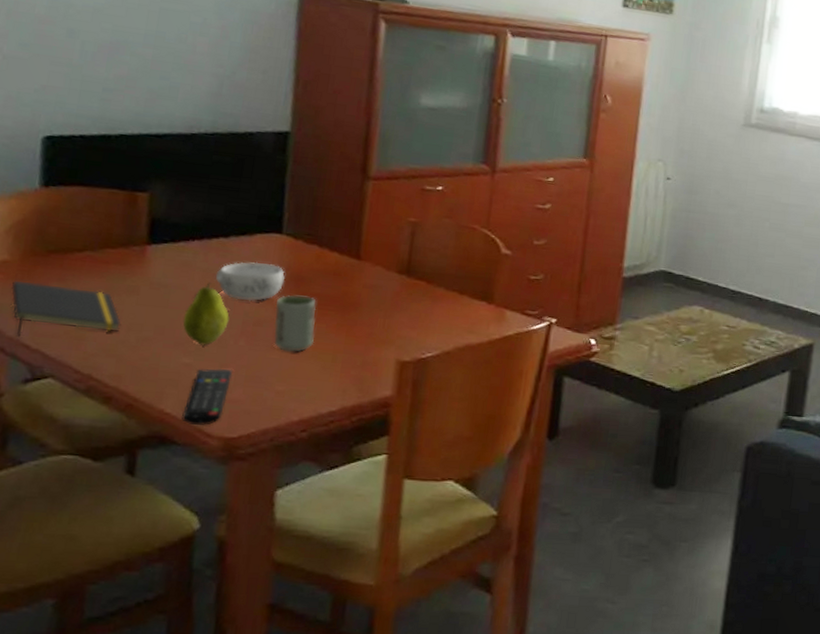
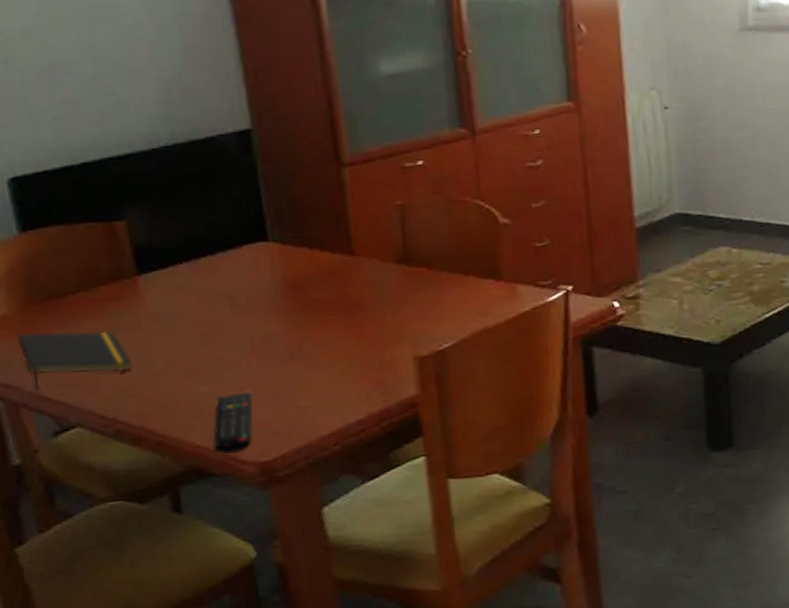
fruit: present [182,282,229,346] -> none [190,305,236,371]
decorative bowl: present [215,262,285,301] -> none [212,275,282,318]
cup: present [274,295,316,352] -> none [279,303,327,365]

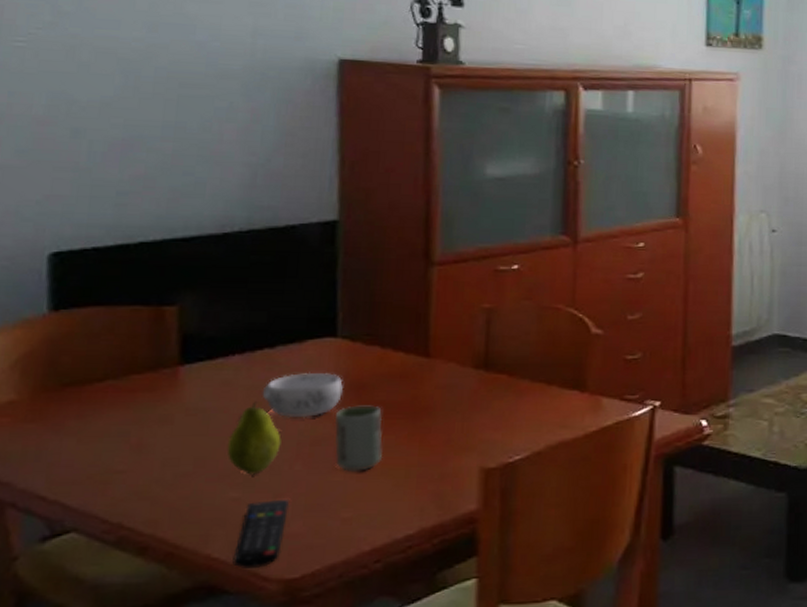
notepad: present [16,331,133,391] -> none [20,422,155,488]
fruit: none [190,305,236,371] -> present [227,402,281,475]
decorative bowl: none [212,275,282,318] -> present [262,372,343,418]
cup: none [279,303,327,365] -> present [334,405,383,472]

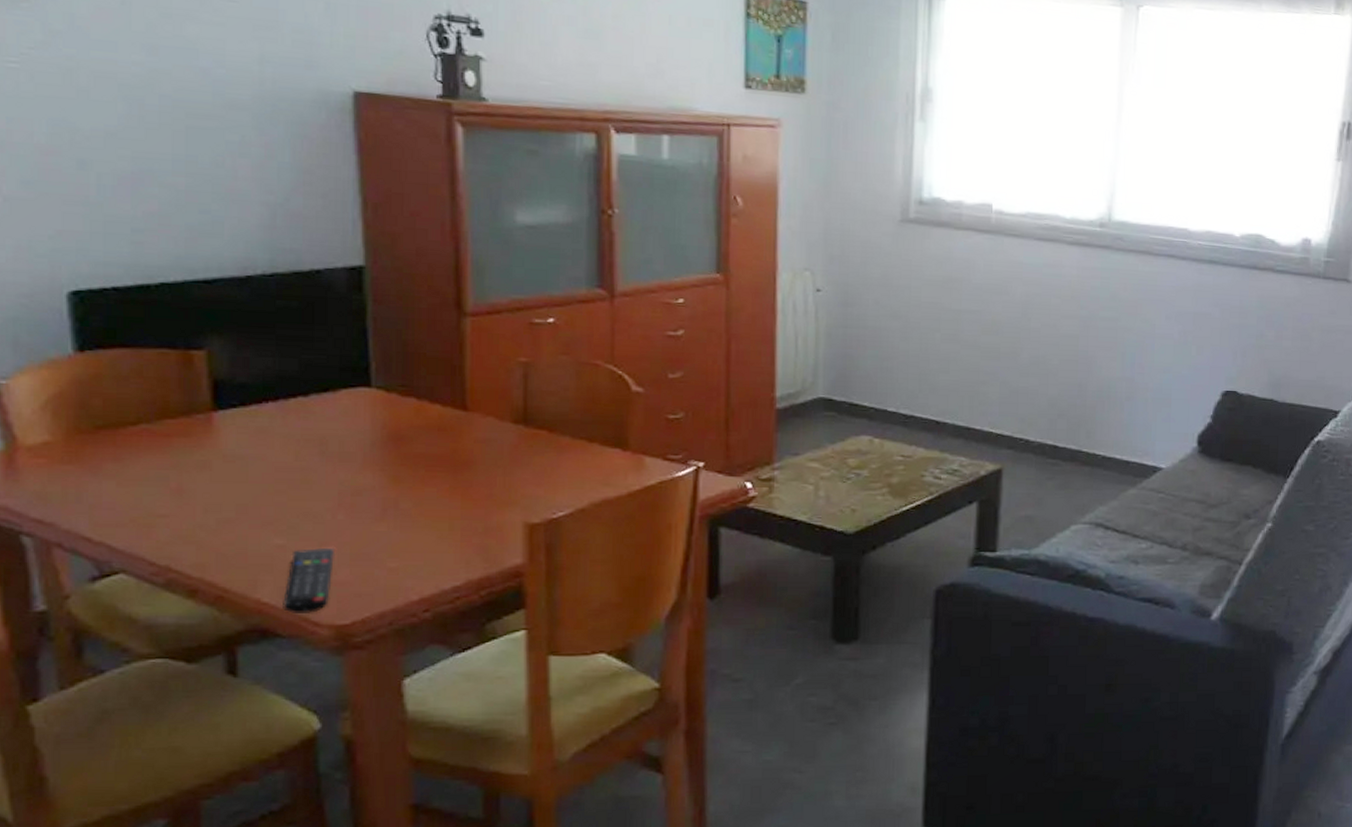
fruit: present [227,402,281,475] -> none [268,450,322,523]
decorative bowl: present [262,372,343,418] -> none [299,422,381,468]
cup: present [334,405,383,472] -> none [374,457,426,523]

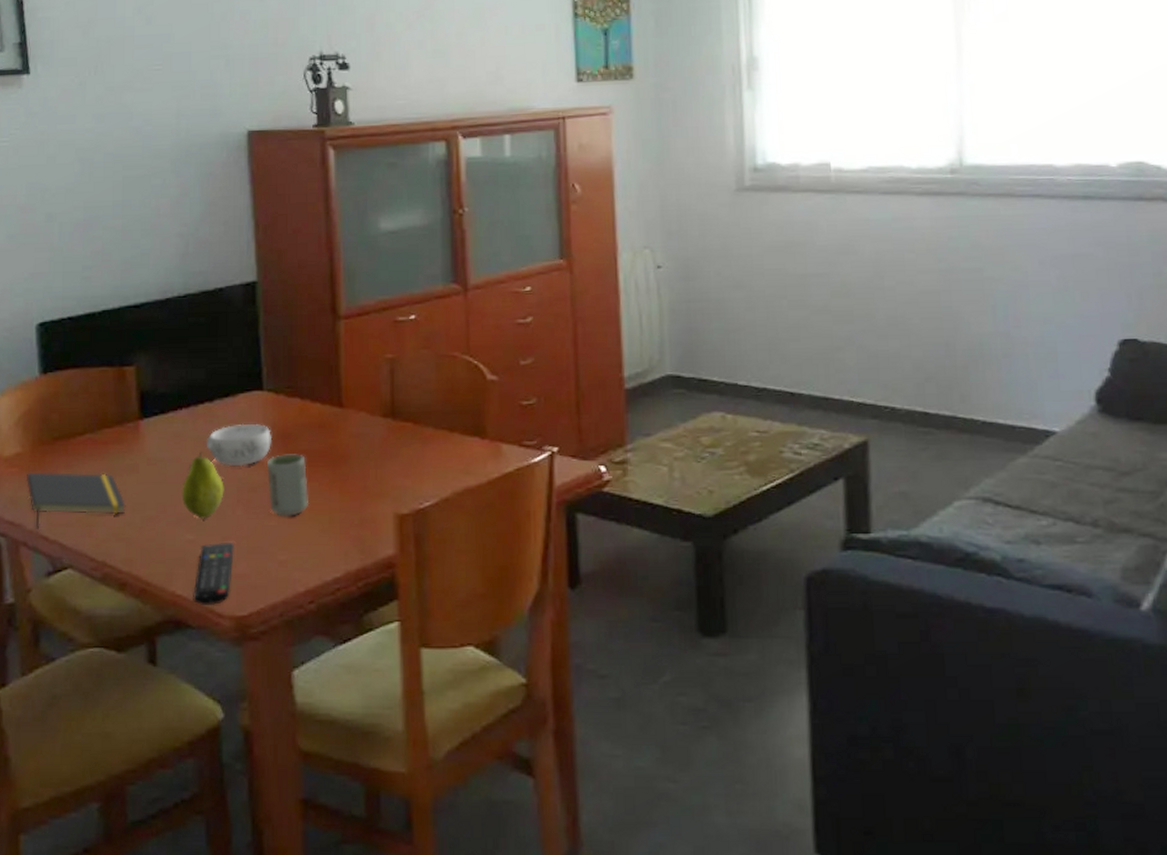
notepad: none [58,464,196,529] -> present [25,472,126,529]
fruit: none [268,450,322,523] -> present [181,452,224,519]
decorative bowl: none [299,422,381,468] -> present [206,423,271,467]
cup: none [374,457,426,523] -> present [266,454,310,517]

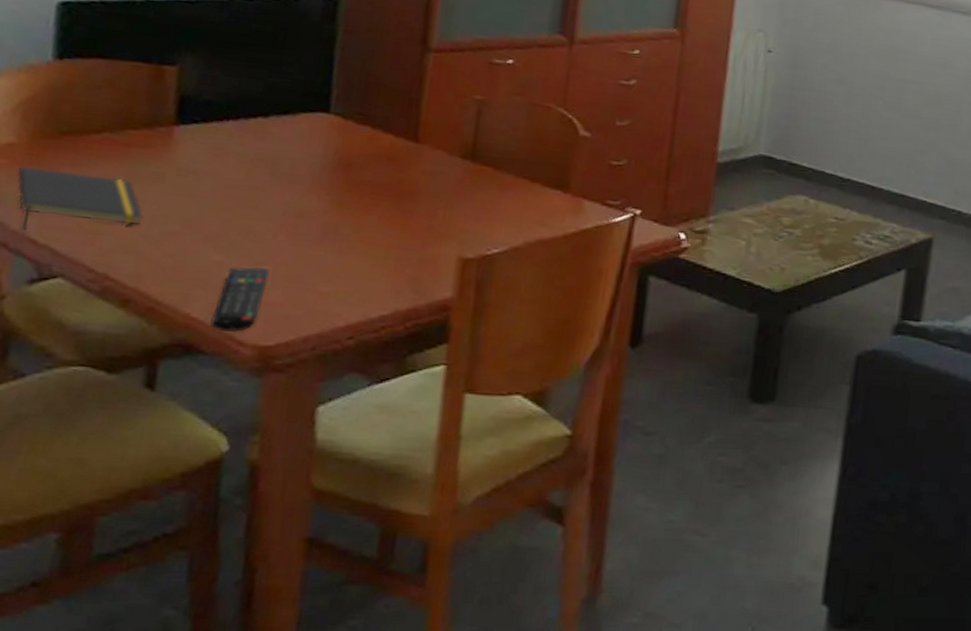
fruit: present [181,452,224,519] -> none [213,168,268,240]
decorative bowl: present [206,423,271,467] -> none [252,145,332,190]
cup: present [266,454,310,517] -> none [318,182,367,248]

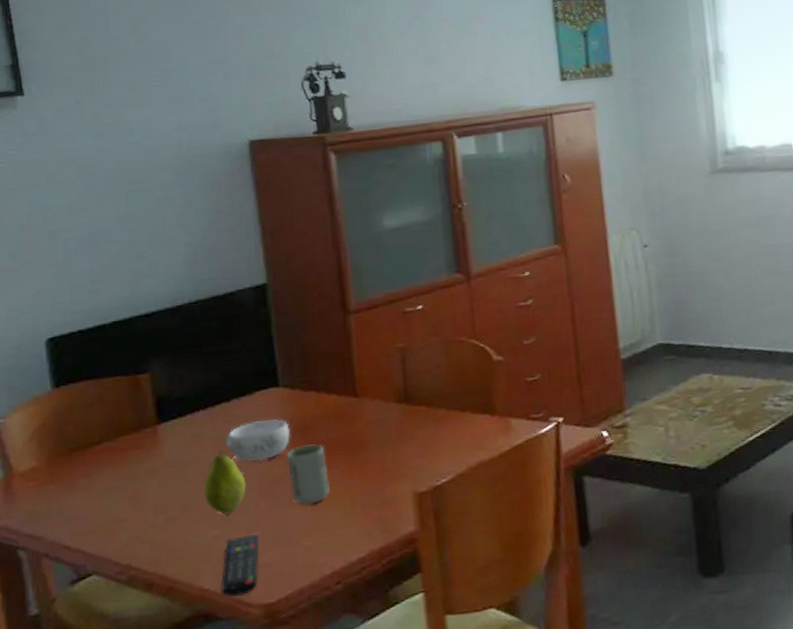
notepad: present [16,165,144,231] -> none [43,479,149,540]
fruit: none [213,168,268,240] -> present [203,450,246,515]
decorative bowl: none [252,145,332,190] -> present [225,419,290,462]
cup: none [318,182,367,248] -> present [286,444,331,505]

